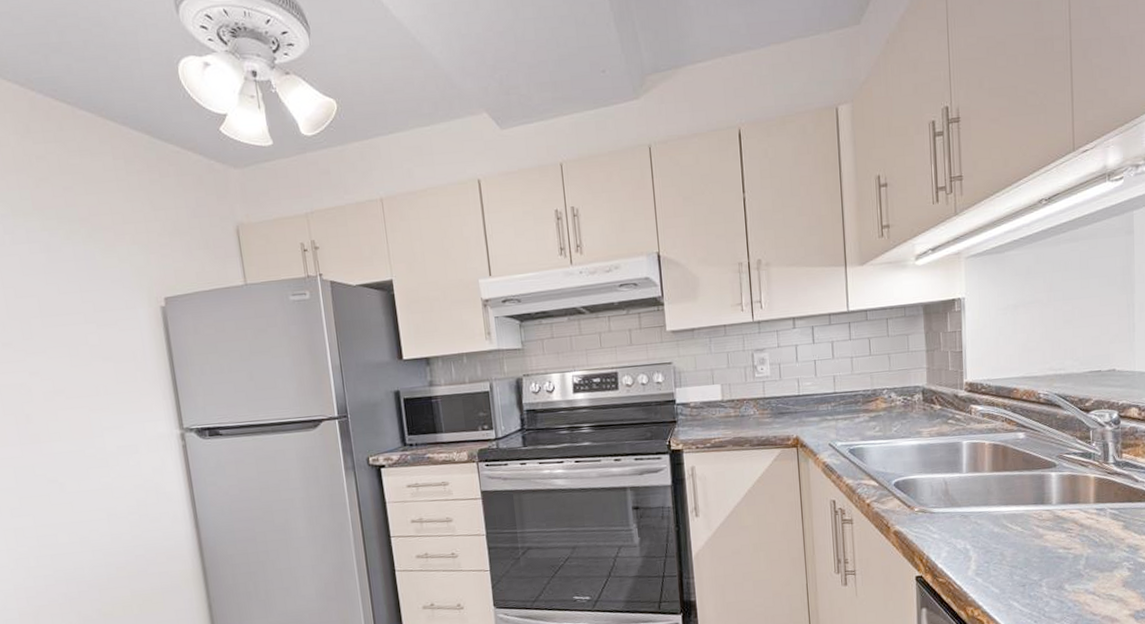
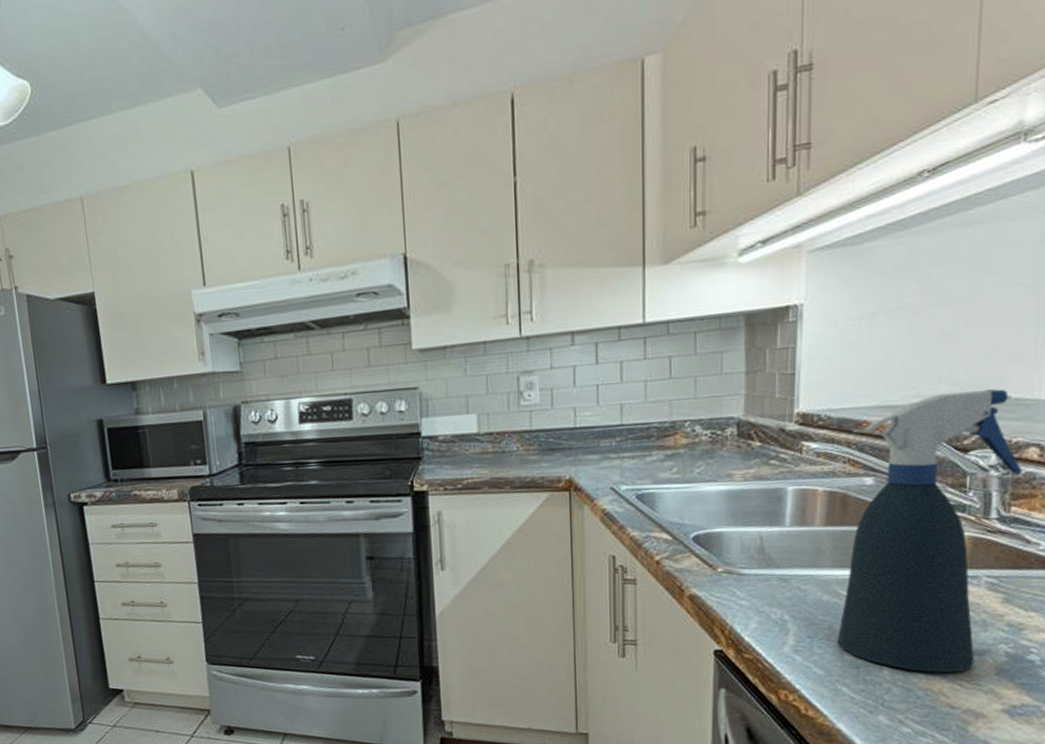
spray bottle: none [1006,363,1128,588] -> present [838,388,1022,673]

